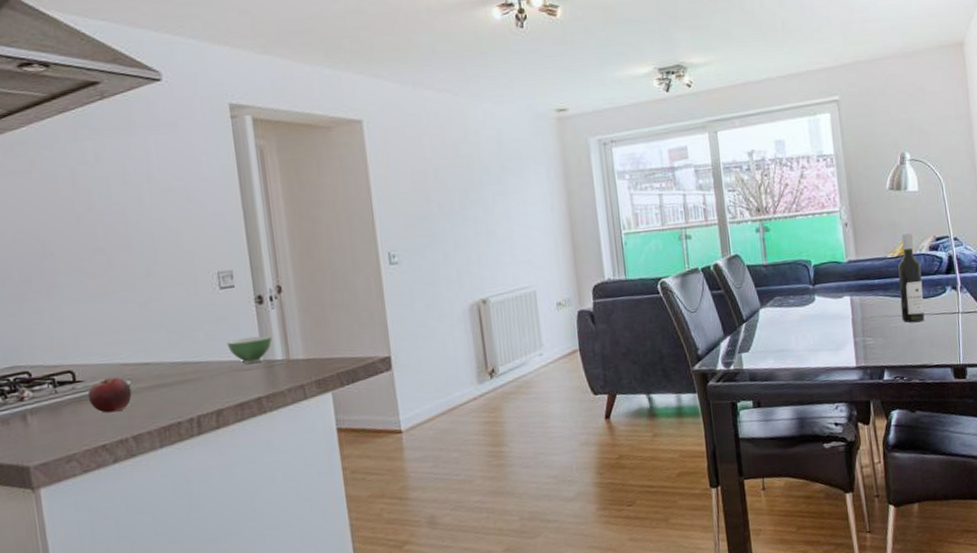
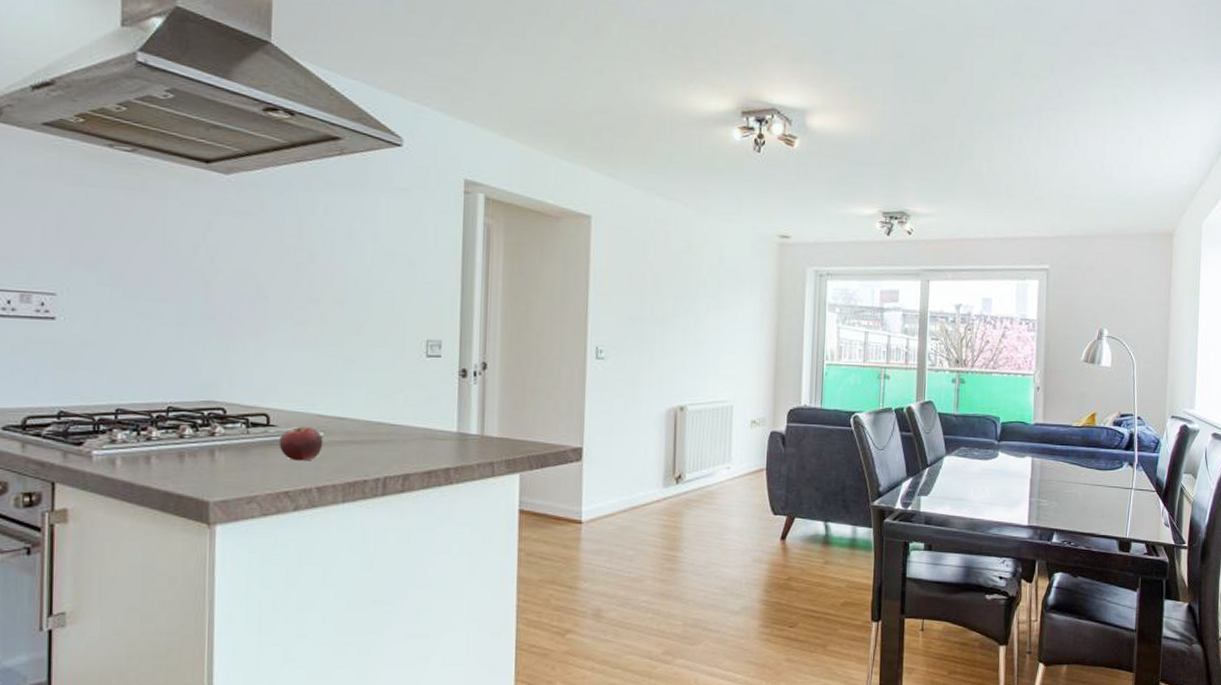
bowl: present [226,335,273,365] -> none [424,408,471,435]
bottle: present [898,232,925,323] -> none [1077,404,1103,492]

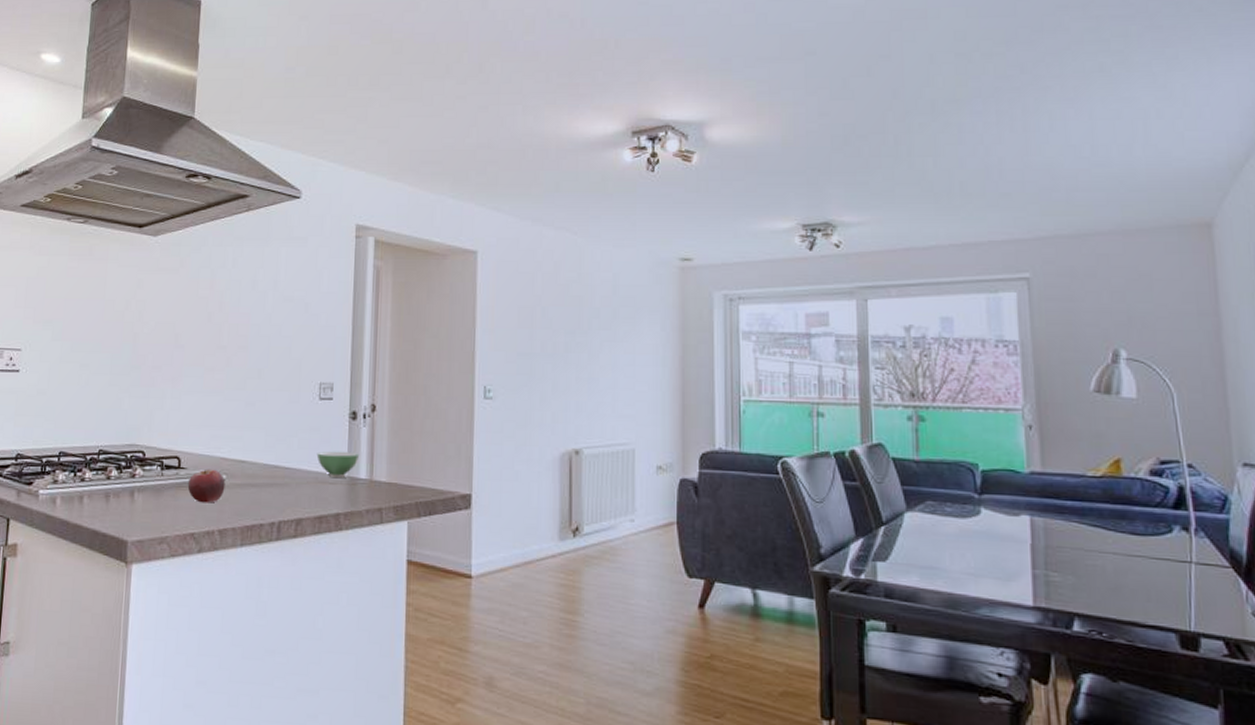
bowl: none [424,408,471,435] -> present [316,451,360,479]

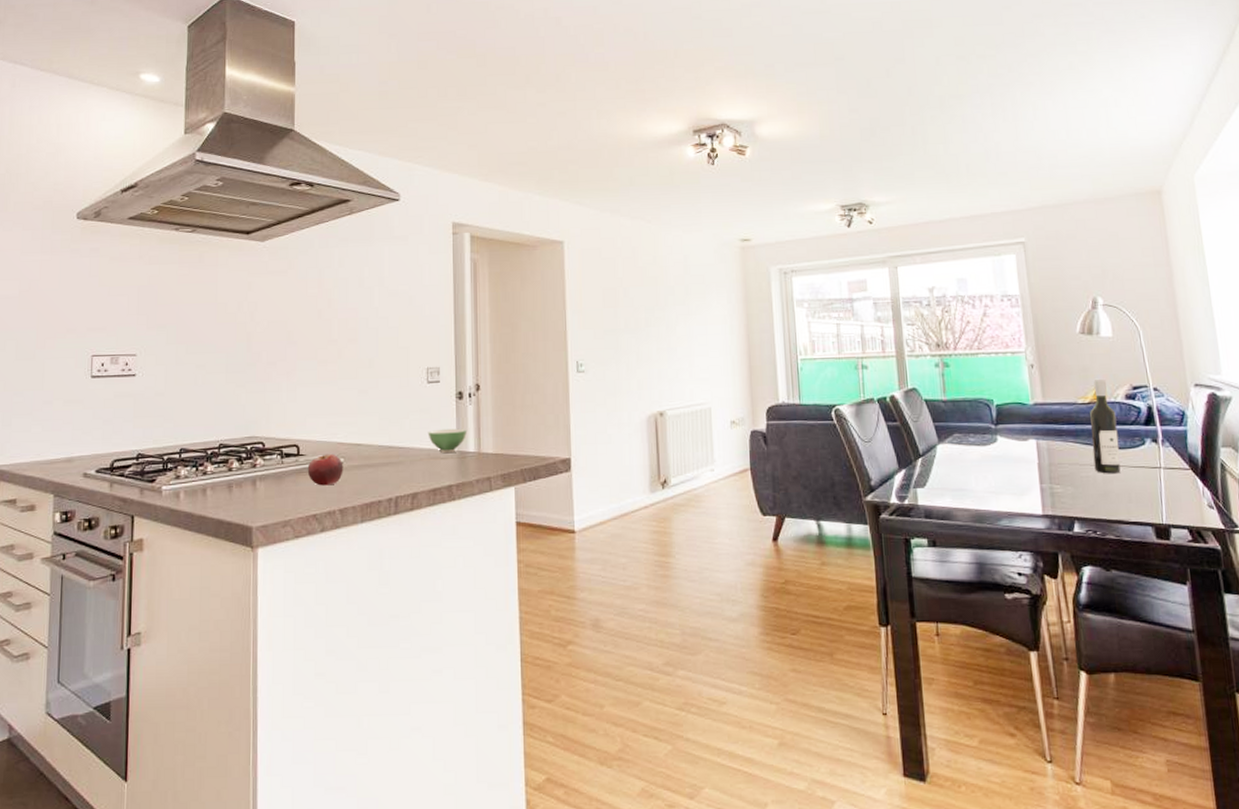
bottle: none [1101,448,1139,565] -> present [1090,378,1121,474]

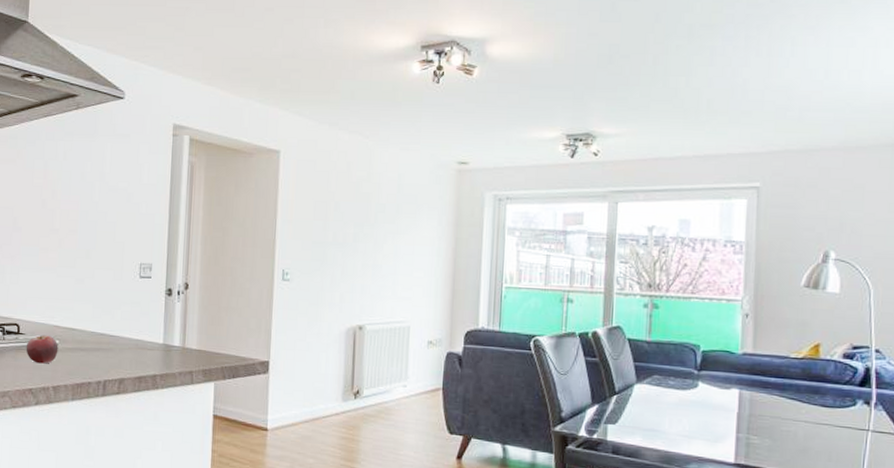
bowl: present [428,428,468,454] -> none [137,322,174,346]
bottle: present [1090,378,1121,474] -> none [797,334,830,432]

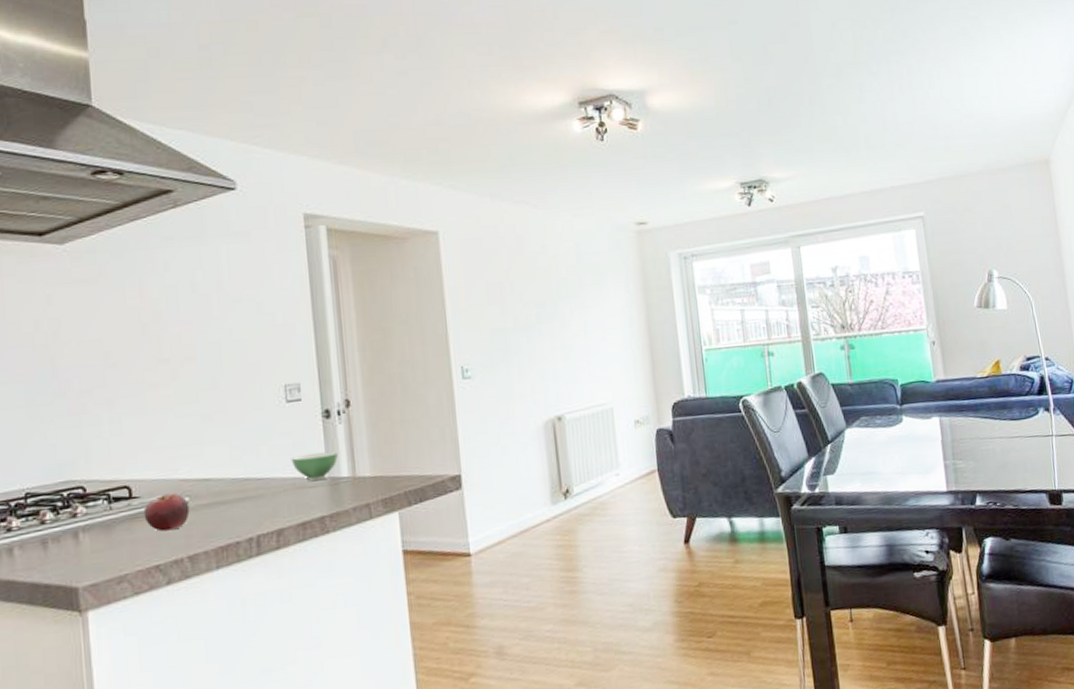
bowl: none [137,322,174,346] -> present [291,451,339,482]

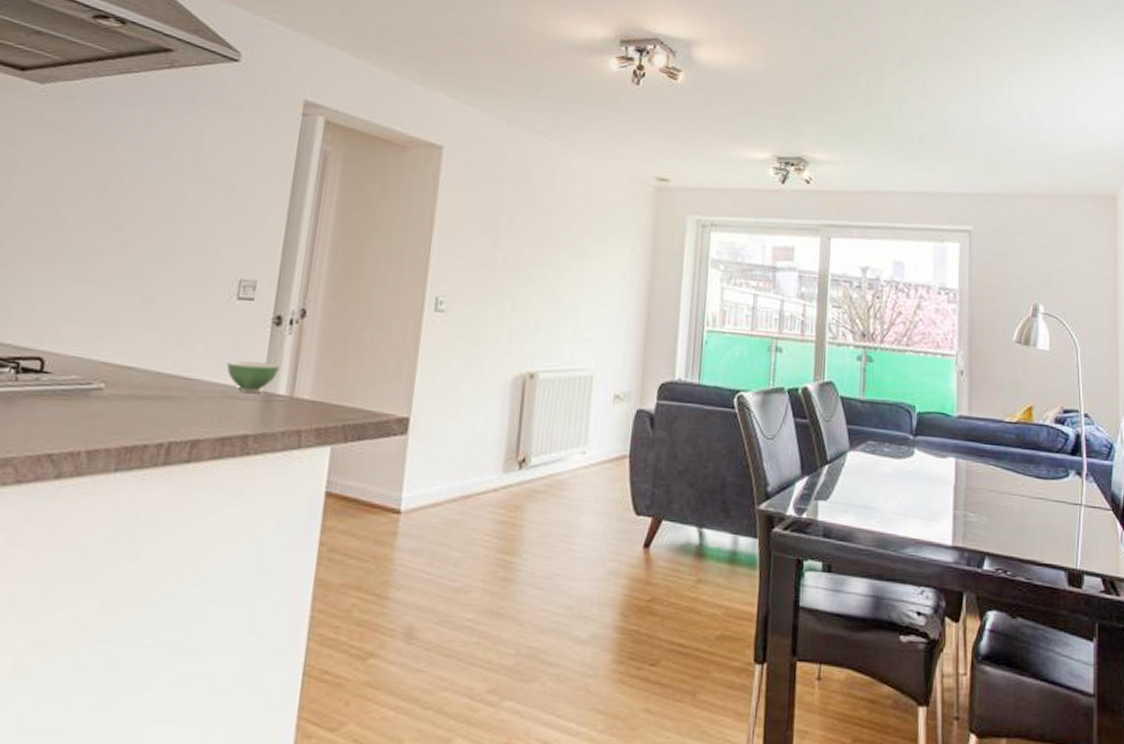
fruit: present [143,493,190,532] -> none [50,374,103,418]

